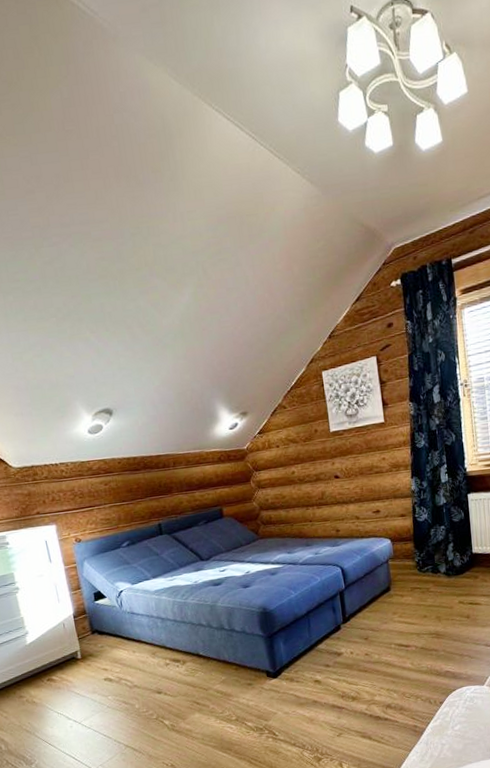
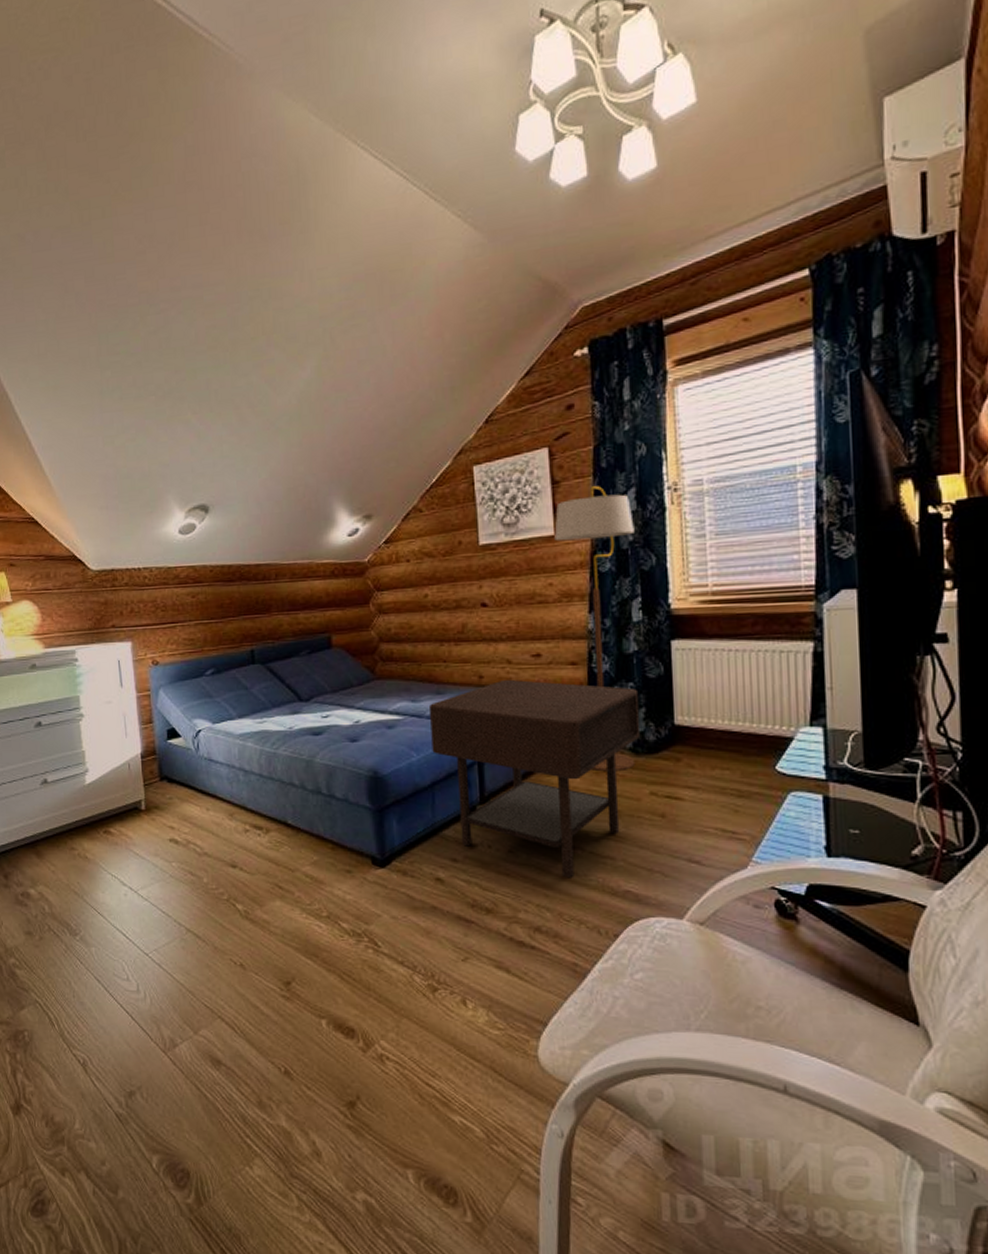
side table: none [301,530,451,668] -> present [428,679,641,878]
floor lamp: none [384,383,448,591] -> present [554,485,636,771]

